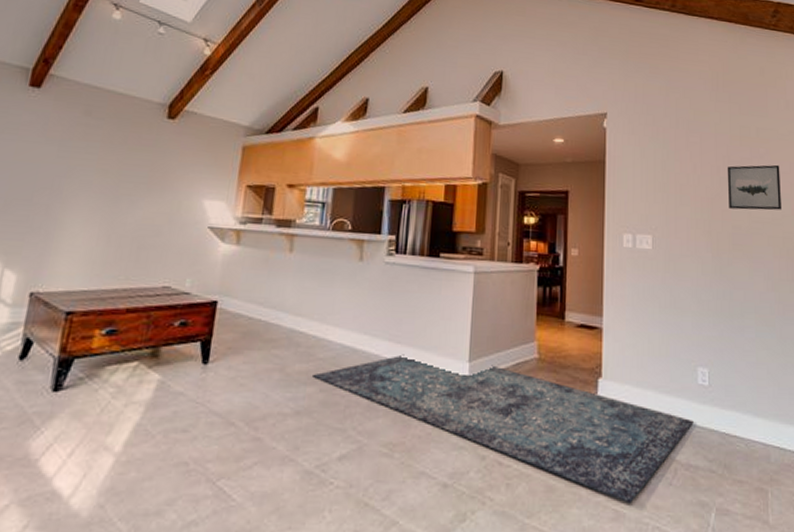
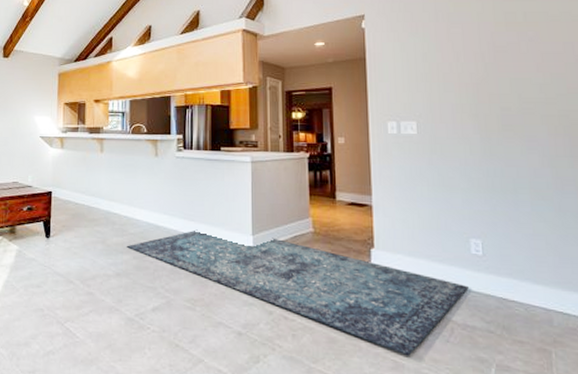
wall art: present [727,164,781,211] -> none [492,46,555,92]

